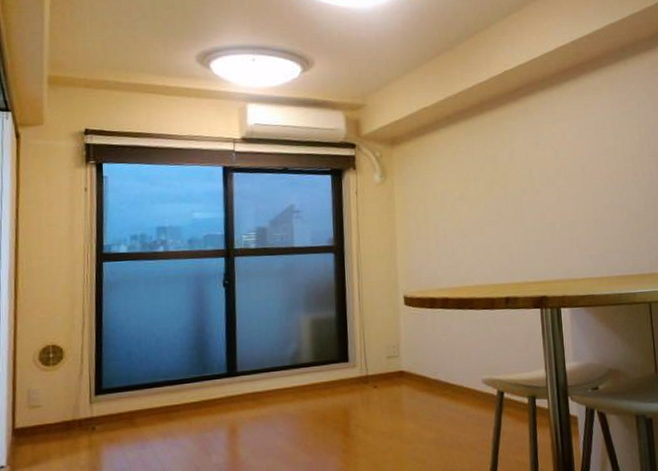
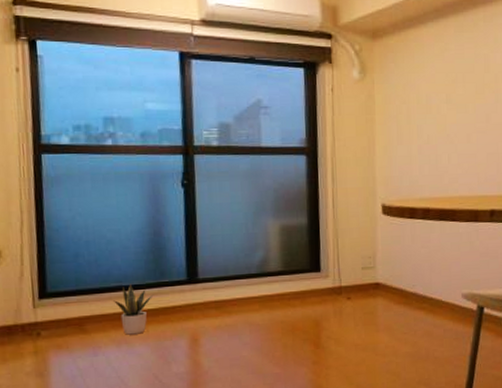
potted plant: none [161,378,197,428] -> present [114,284,154,335]

